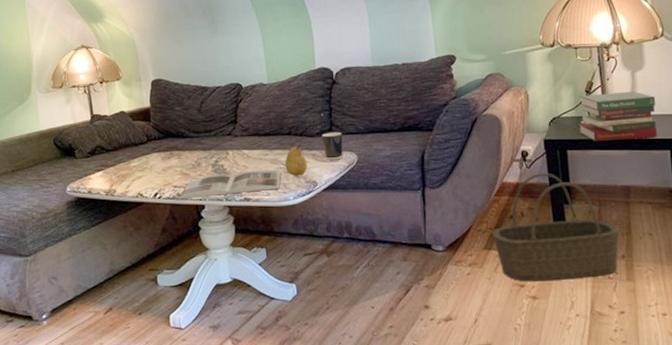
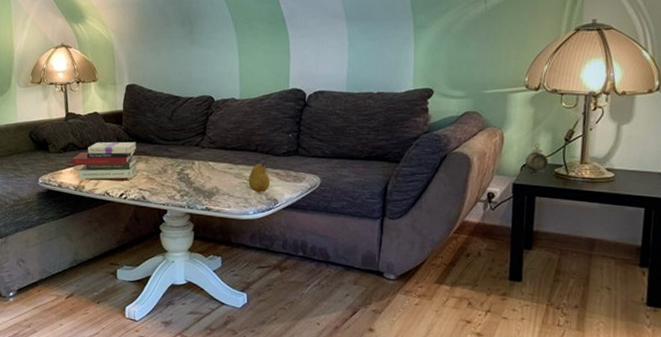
books: none [100,138,171,183] -> present [71,141,138,181]
magazine: present [178,169,282,199] -> none [142,182,244,203]
mug: present [321,131,343,160] -> none [287,153,308,181]
basket: present [492,173,620,282] -> none [446,216,577,323]
alarm clock: none [551,97,574,127] -> present [524,143,549,173]
books: present [578,91,657,142] -> none [551,143,639,194]

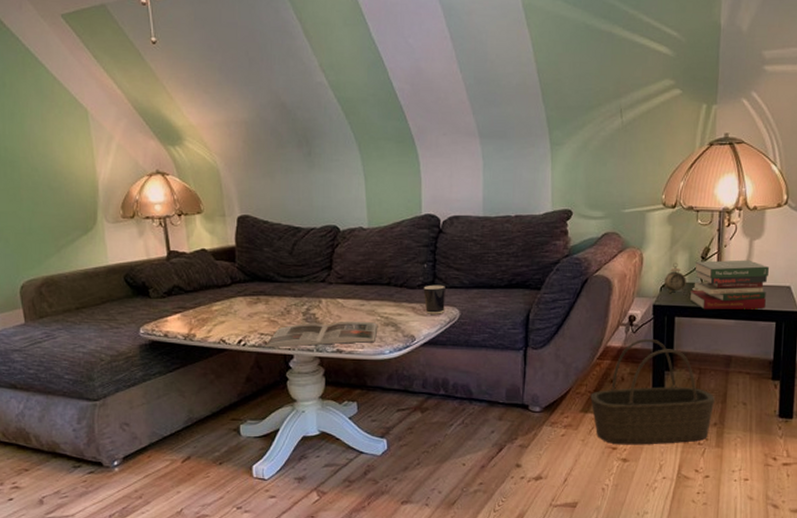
books: present [71,141,138,181] -> none [178,281,258,327]
magazine: none [142,182,244,203] -> present [264,321,378,348]
fruit: present [248,159,270,193] -> none [382,293,406,330]
mug: none [287,153,308,181] -> present [423,284,445,314]
basket: none [446,216,577,323] -> present [590,338,716,445]
books: none [551,143,639,194] -> present [689,260,770,310]

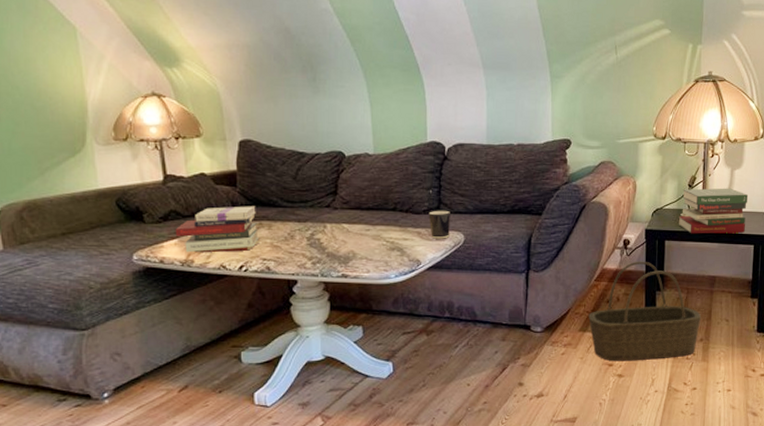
books: none [178,281,258,327] -> present [175,206,260,253]
magazine: present [264,321,378,348] -> none [267,245,384,273]
alarm clock: present [663,262,686,293] -> none [655,190,675,218]

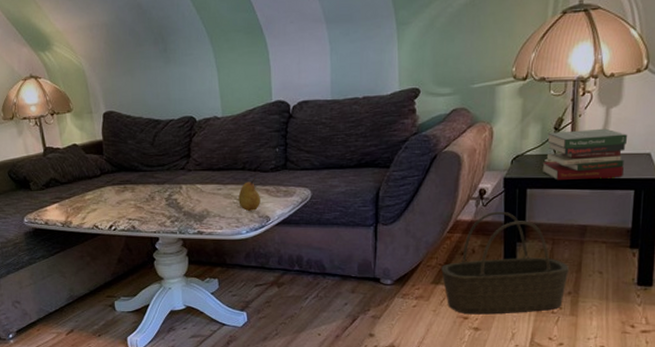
books: present [175,206,260,253] -> none [55,171,125,215]
fruit: none [388,218,411,255] -> present [238,177,260,212]
mug: present [428,210,450,239] -> none [276,167,297,196]

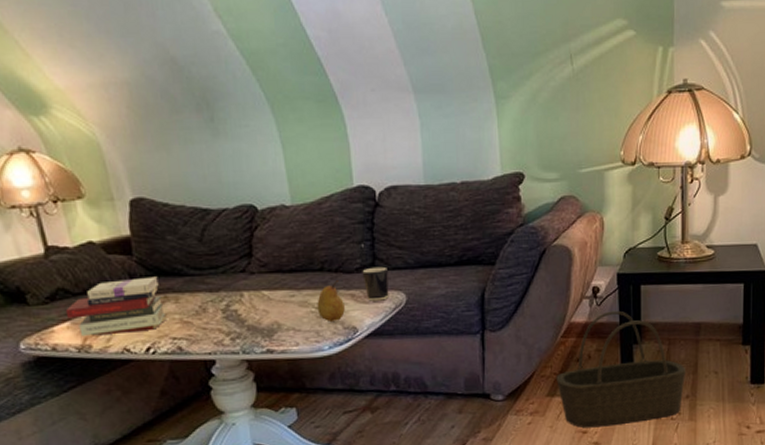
books: none [55,171,125,215] -> present [65,276,167,337]
mug: none [276,167,297,196] -> present [362,266,389,301]
books: present [542,128,628,181] -> none [654,218,736,276]

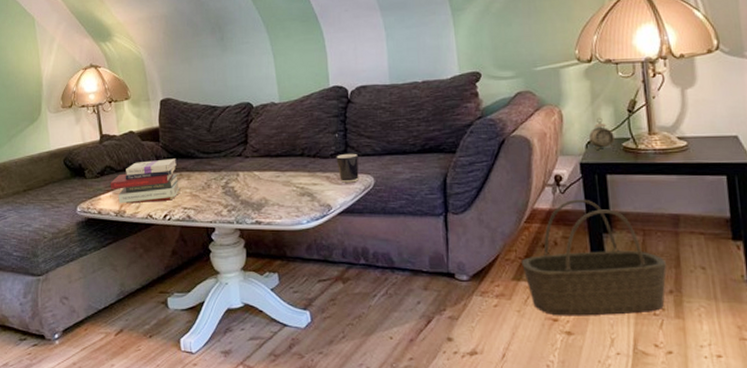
fruit: present [317,279,345,323] -> none [298,163,321,200]
alarm clock: none [627,225,651,259] -> present [588,117,615,150]

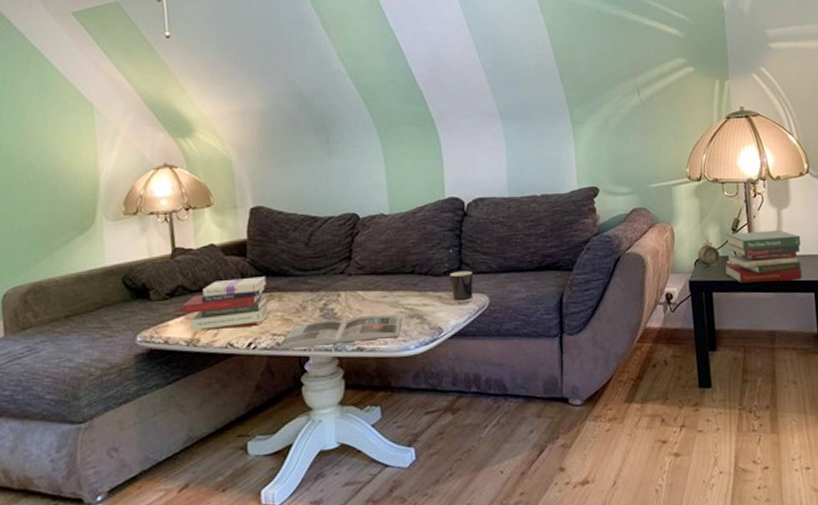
magazine: none [188,192,294,221] -> present [277,314,402,350]
basket: present [521,199,667,316] -> none [634,317,765,438]
books: none [619,110,711,166] -> present [724,230,802,284]

